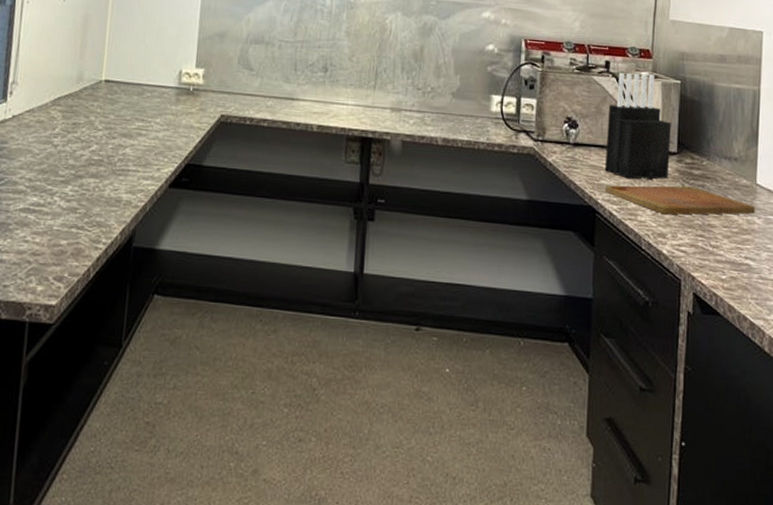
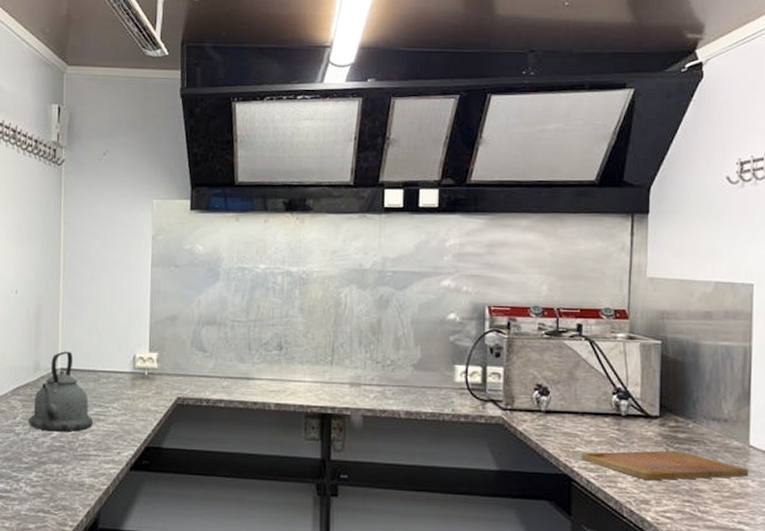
kettle: none [68,62,134,145] -> present [29,351,93,432]
knife block: present [605,72,671,180] -> none [580,335,652,446]

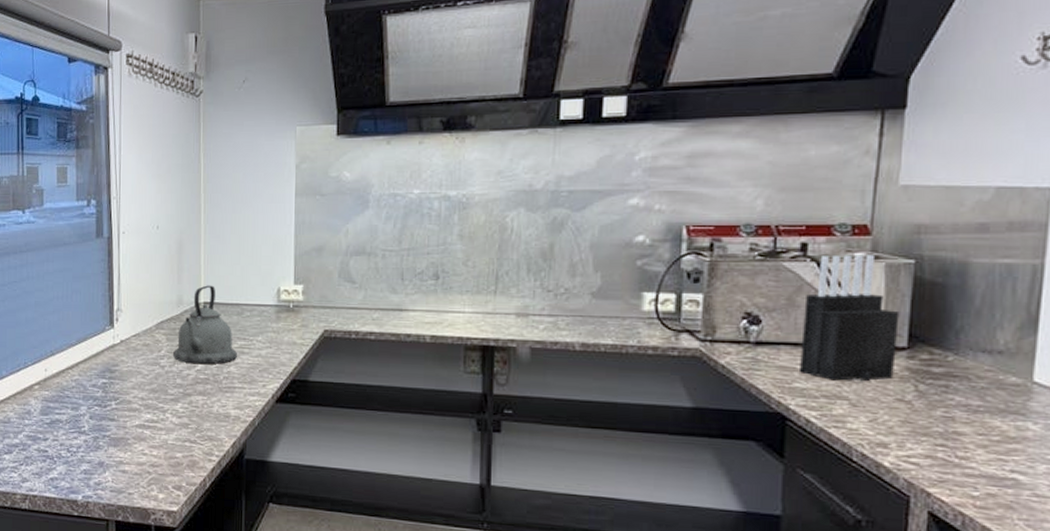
knife block: none [580,335,652,446] -> present [800,254,900,381]
cutting board: present [581,450,749,481] -> none [799,387,1030,421]

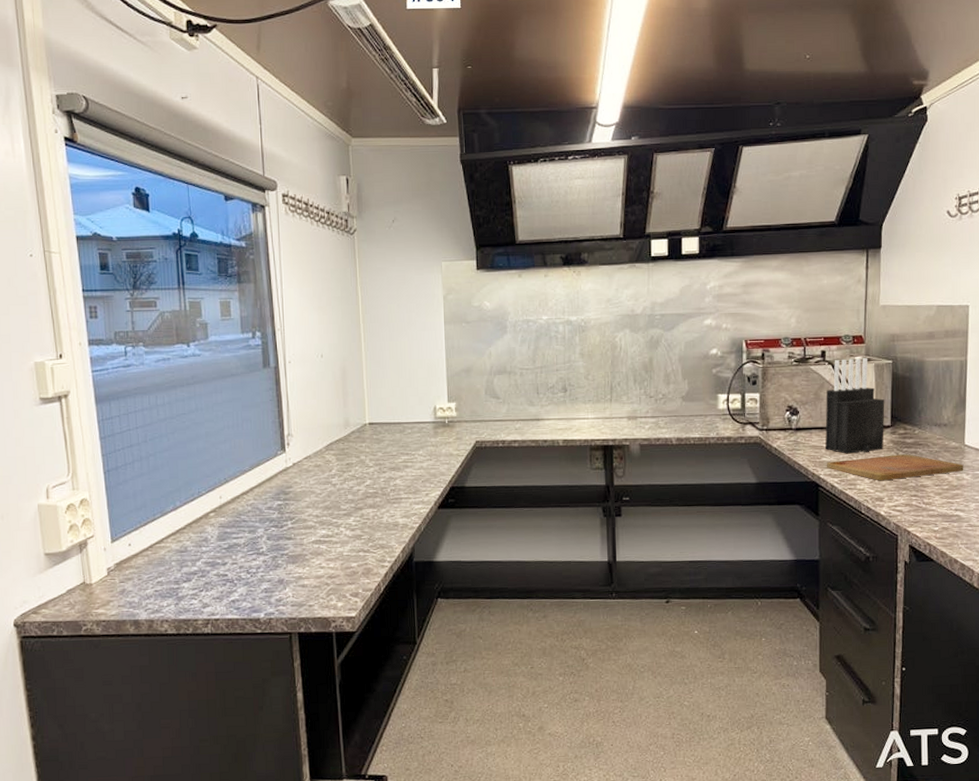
kettle: present [173,285,237,365] -> none [343,407,402,480]
cutting board: none [799,387,1030,421] -> present [826,454,964,481]

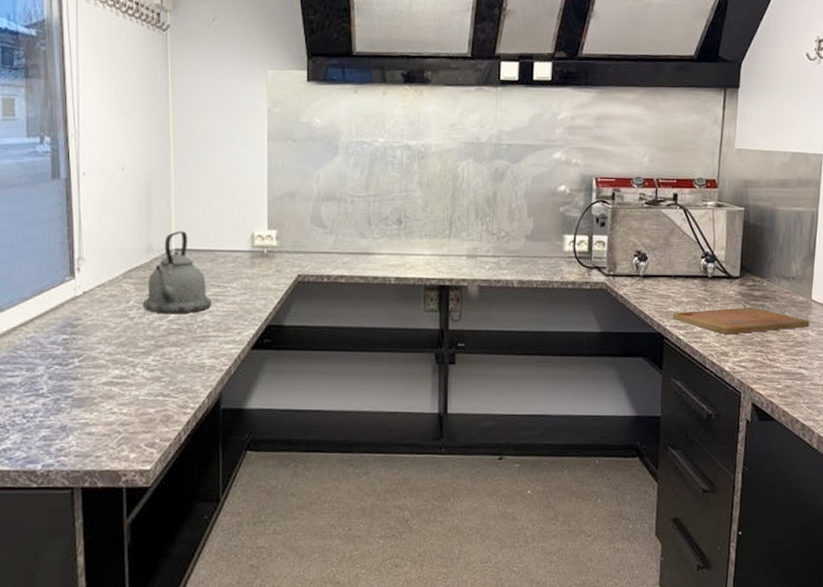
kettle: none [343,407,402,480] -> present [143,231,211,314]
knife block: present [825,358,885,454] -> none [673,203,735,305]

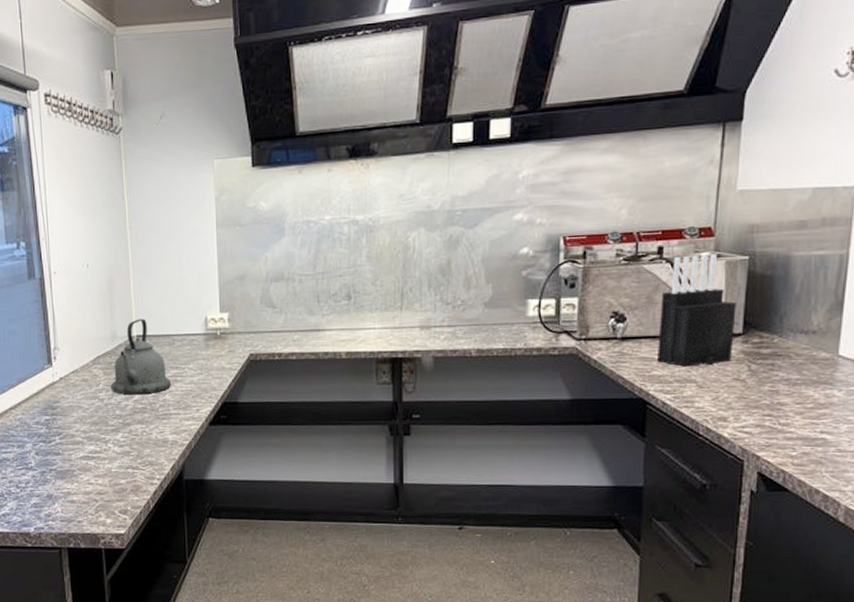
cutting board: present [672,307,810,335] -> none [657,367,836,398]
knife block: none [673,203,735,305] -> present [657,254,737,367]

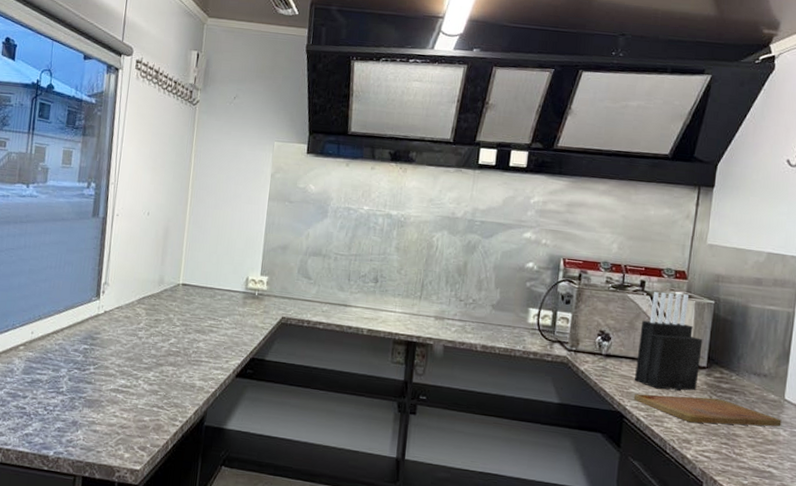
kettle: present [111,318,171,395] -> none [151,269,207,340]
cutting board: none [657,367,836,398] -> present [633,394,782,427]

